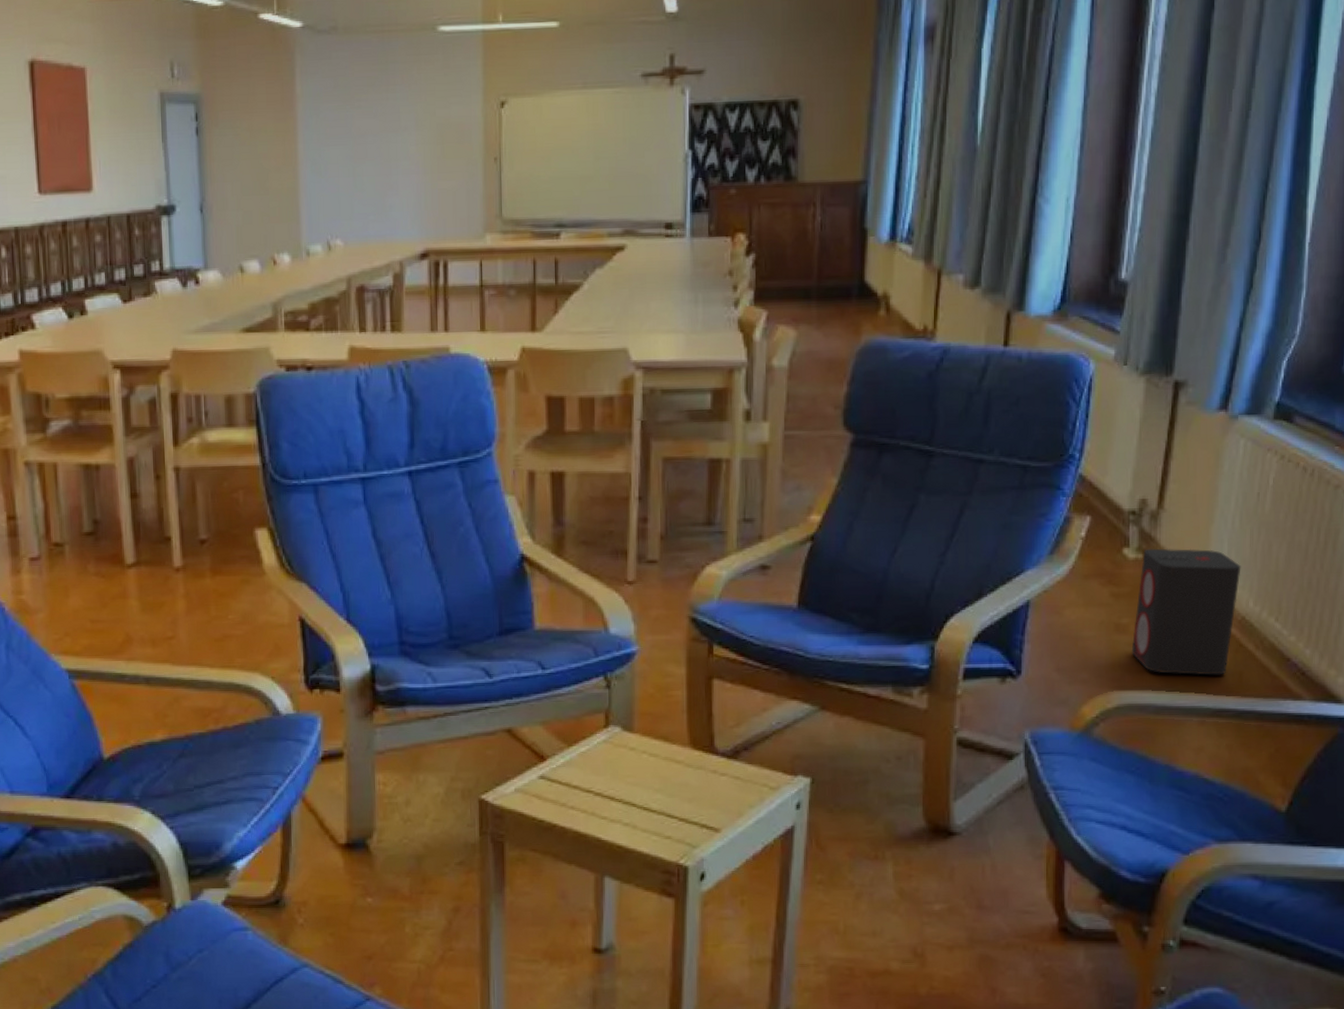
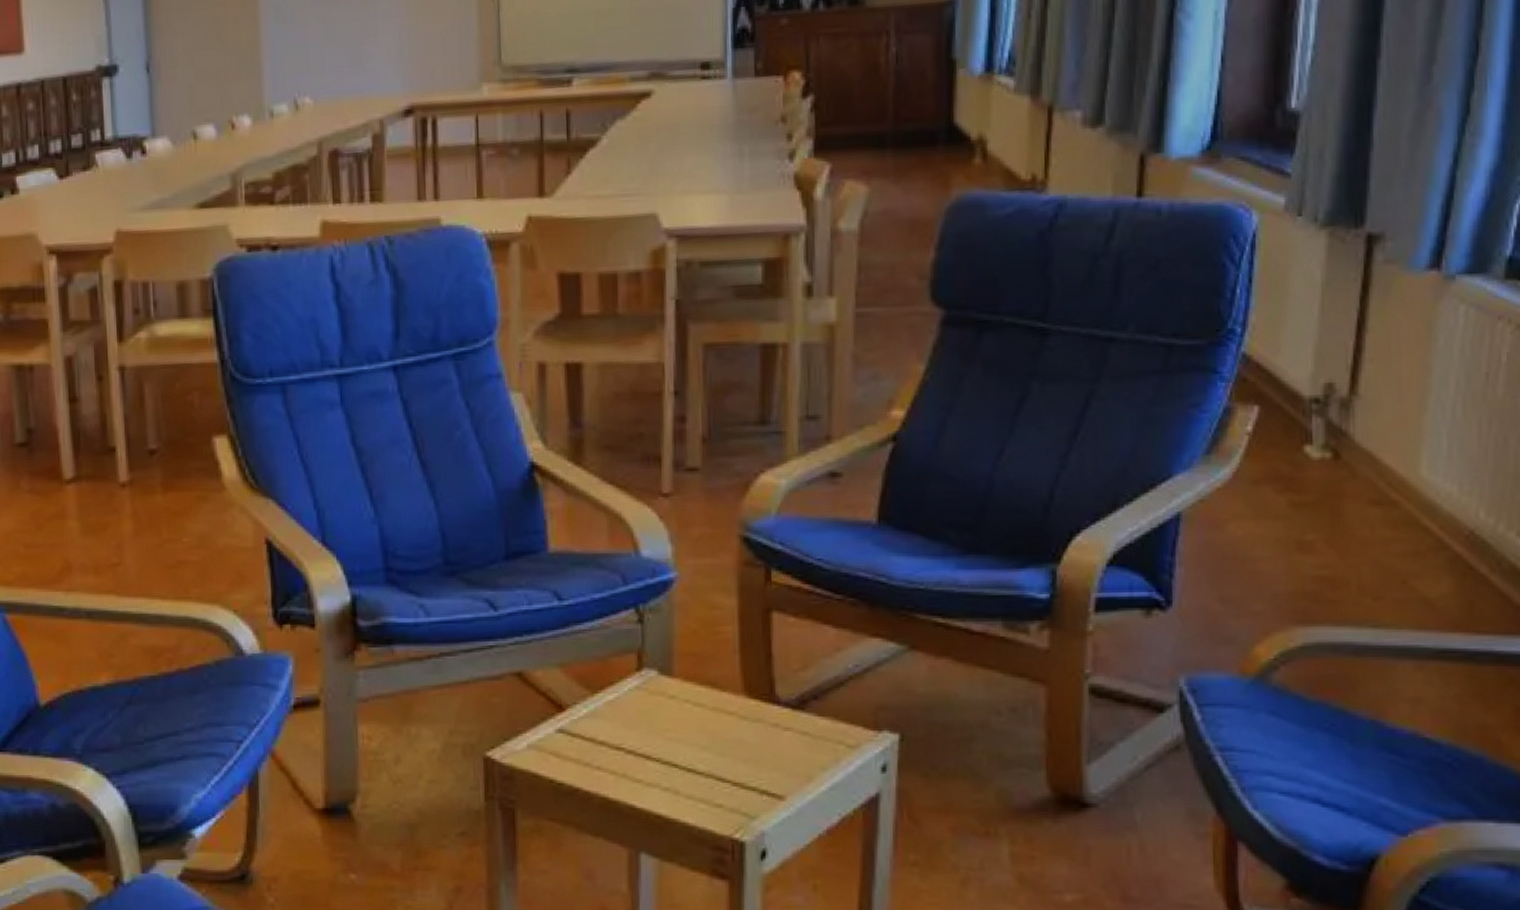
speaker: present [1131,548,1241,676] -> none [1319,444,1467,606]

